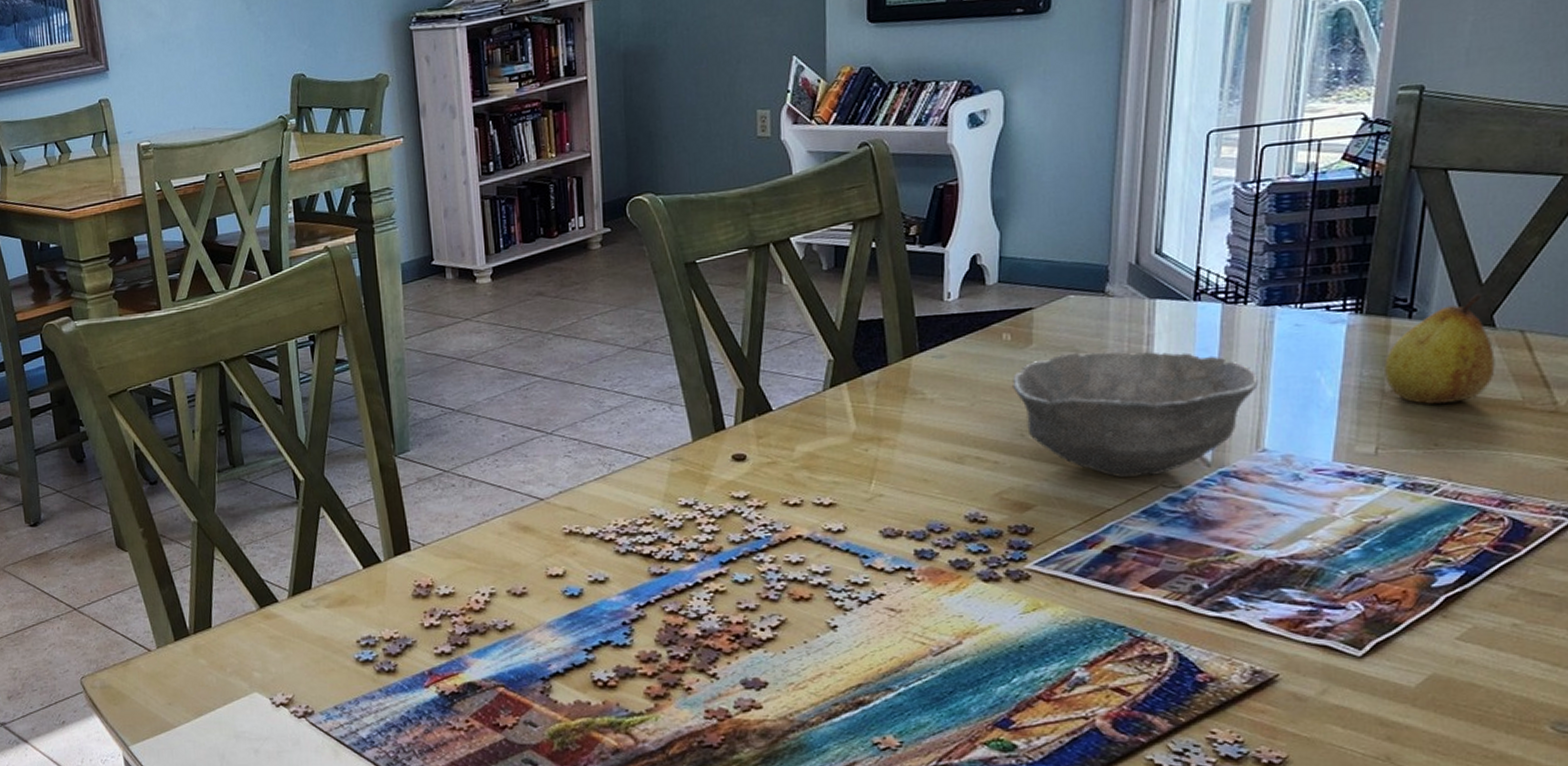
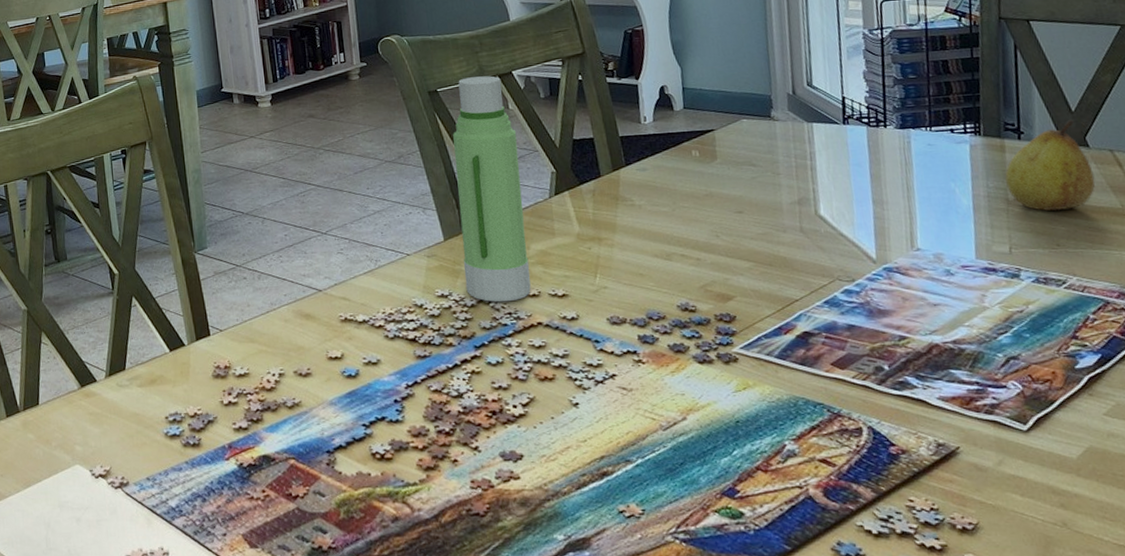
water bottle: none [711,243,793,513] -> present [453,76,531,303]
bowl: present [1012,352,1258,477] -> none [704,166,905,272]

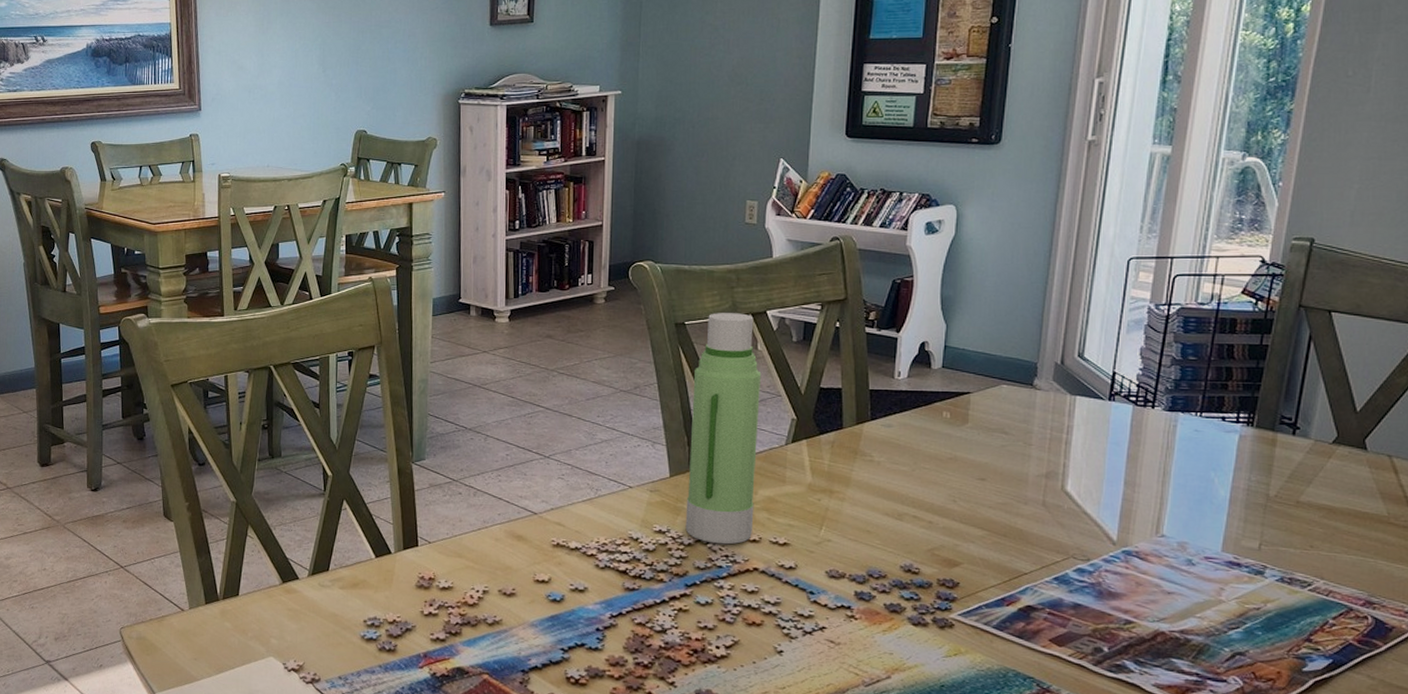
fruit: present [1005,120,1096,211] -> none [1270,420,1366,512]

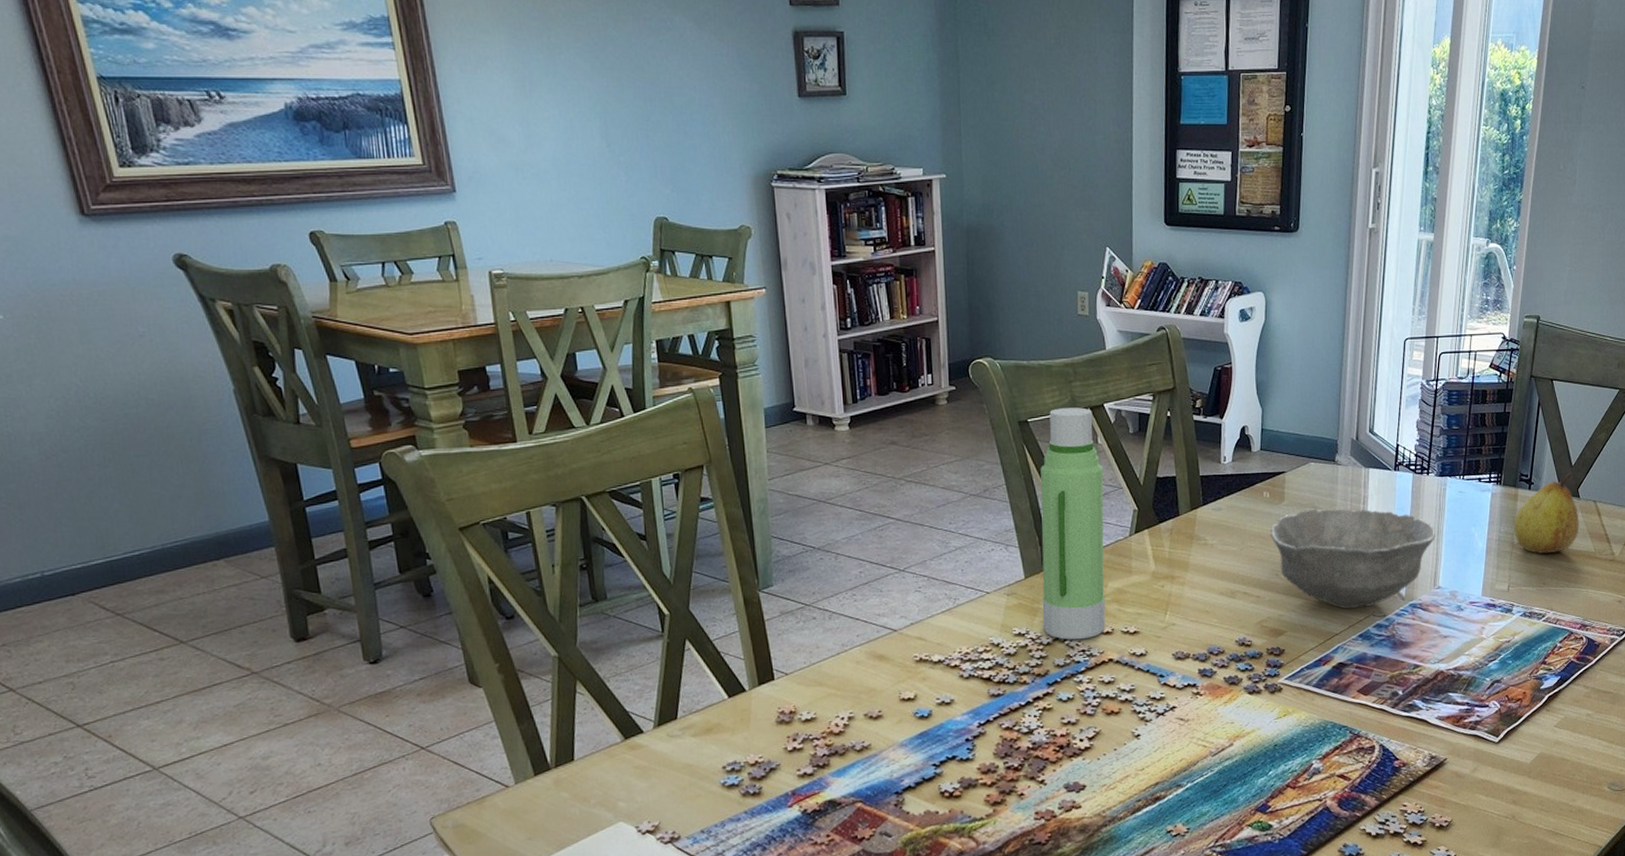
bowl: none [949,434,1160,548] -> present [1270,509,1435,608]
fruit: none [1270,420,1366,512] -> present [1514,473,1579,554]

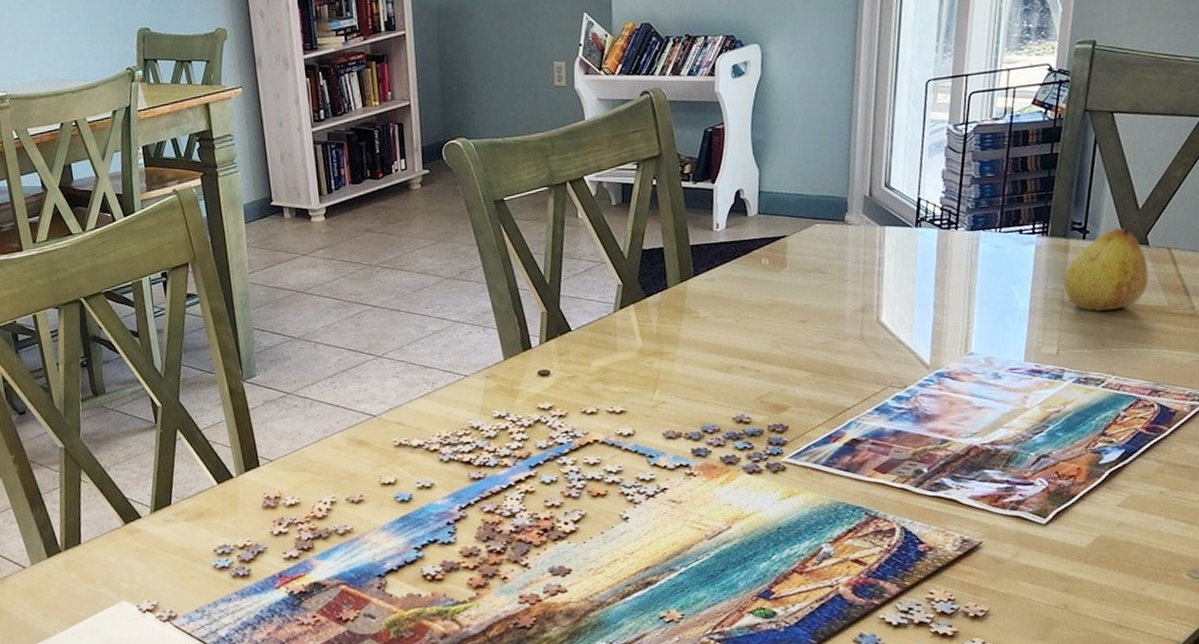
water bottle: present [1040,407,1106,640] -> none [518,182,590,422]
bowl: present [1270,509,1435,608] -> none [770,272,966,380]

